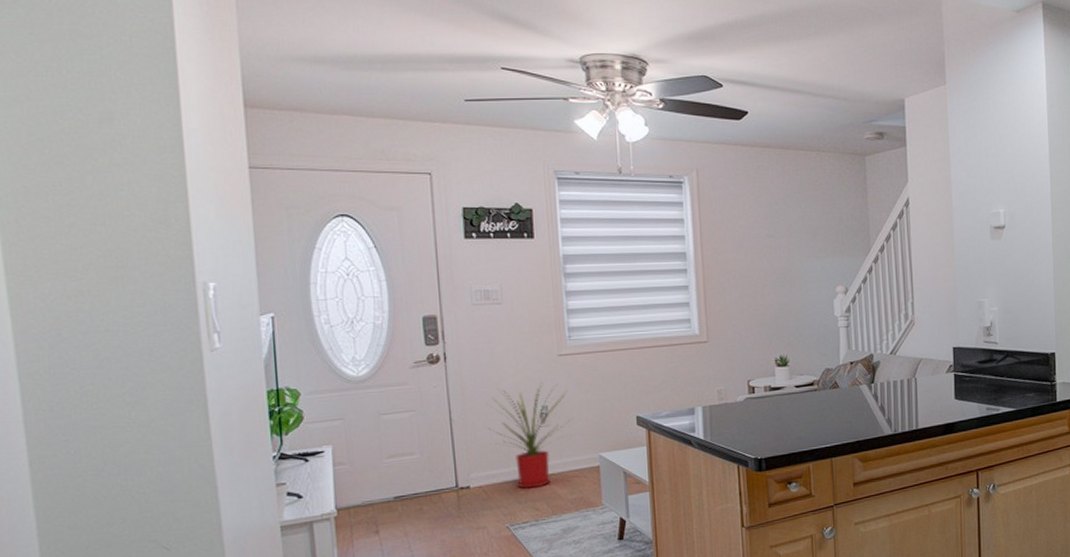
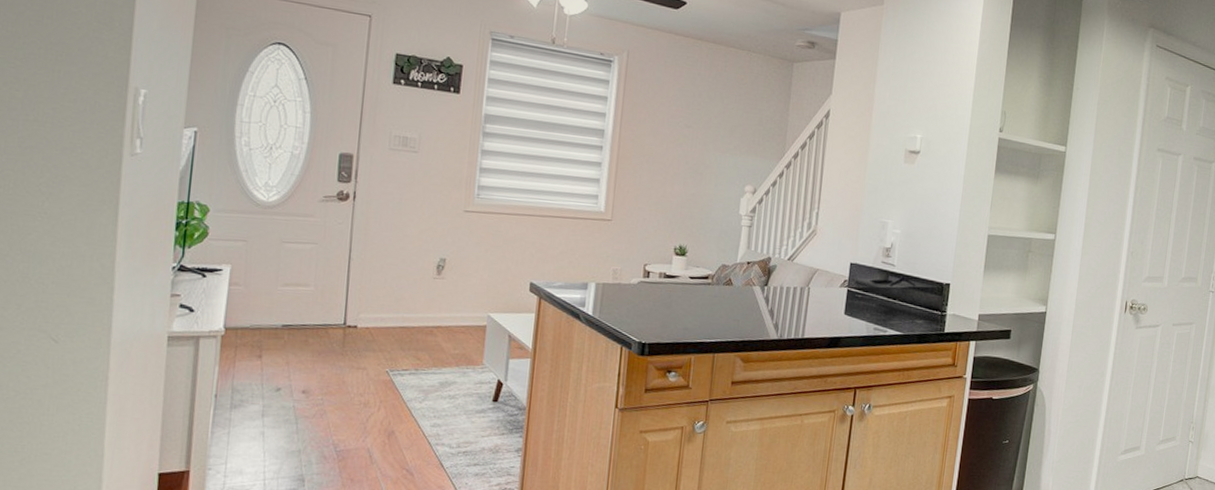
house plant: present [487,382,570,489] -> none [384,234,467,338]

